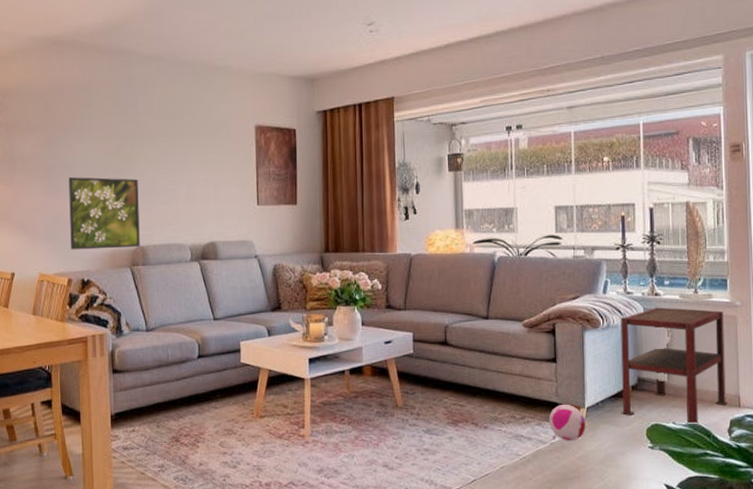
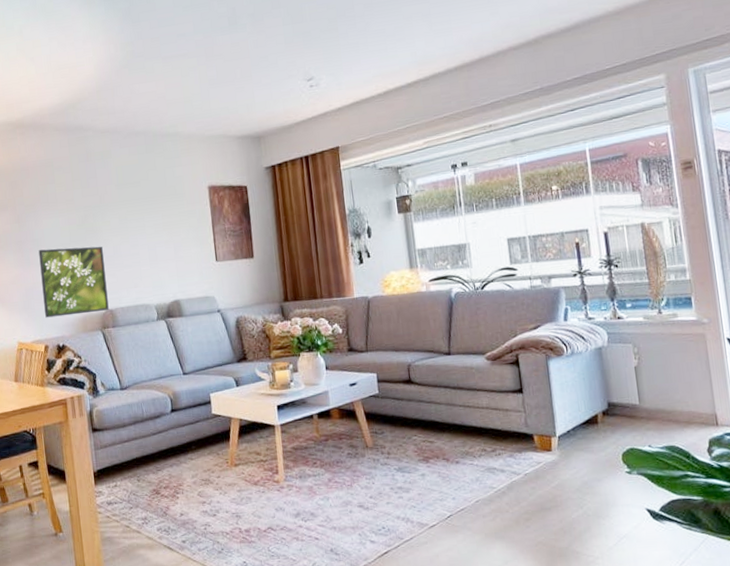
plush toy: present [548,404,586,442] -> none [520,434,559,471]
side table: present [620,307,729,424] -> none [584,329,705,446]

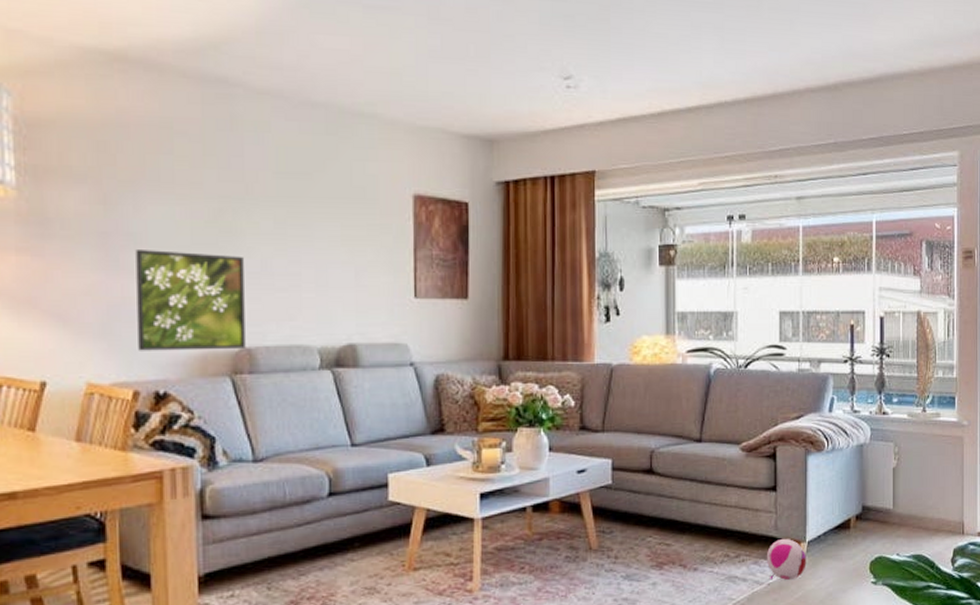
plush toy: none [520,434,559,471] -> present [766,538,807,581]

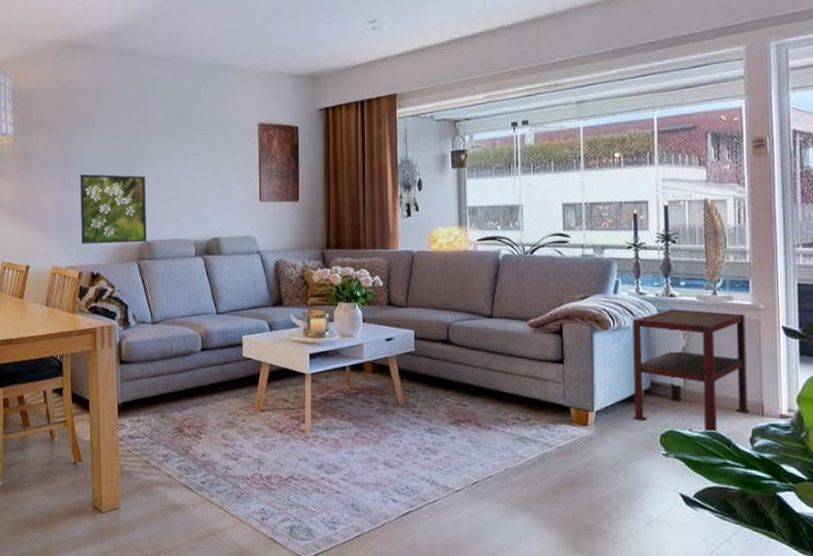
plush toy: present [766,538,807,581] -> none [555,406,595,446]
side table: none [844,427,953,555] -> present [632,309,751,432]

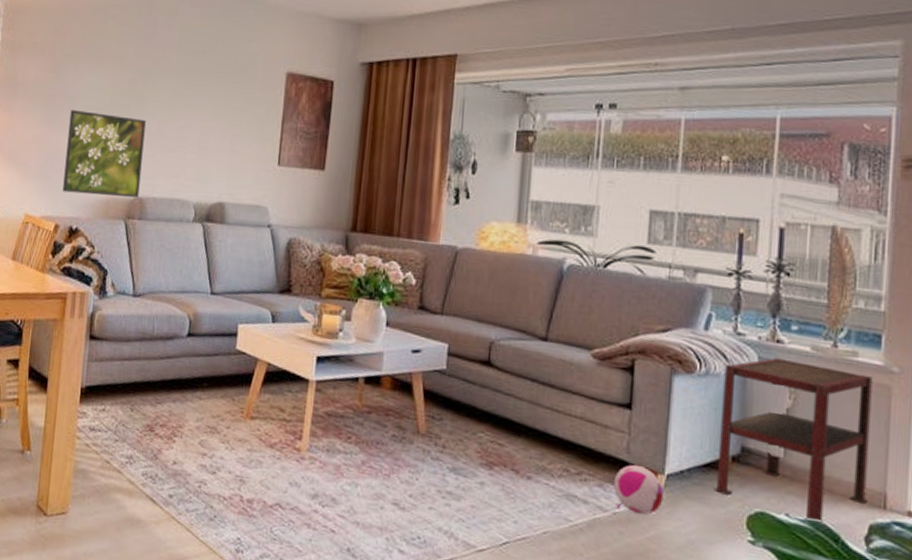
plush toy: none [555,406,595,446] -> present [613,464,664,515]

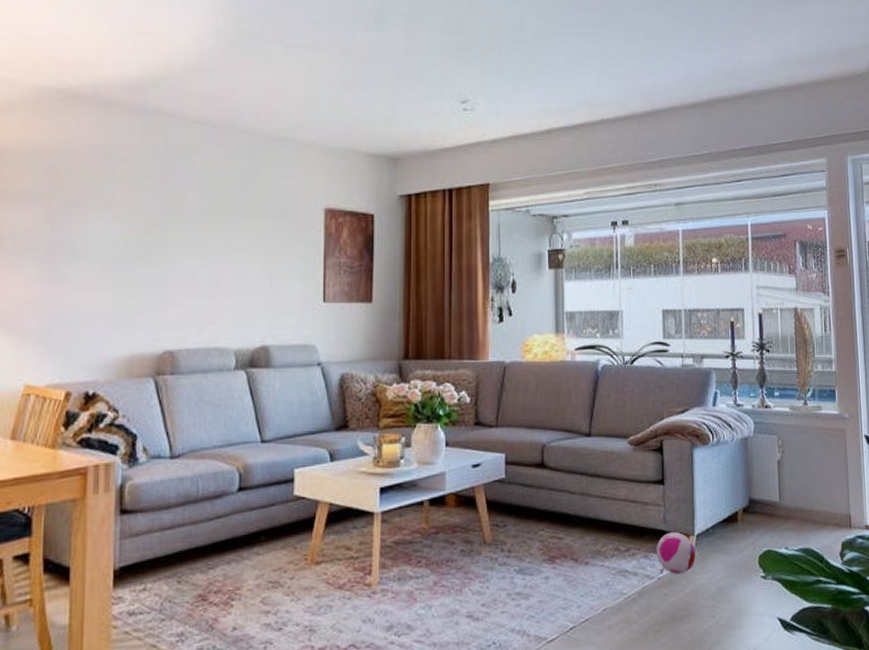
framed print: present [62,110,146,198] -> none [73,262,171,355]
side table: present [713,357,873,522] -> none [731,420,840,549]

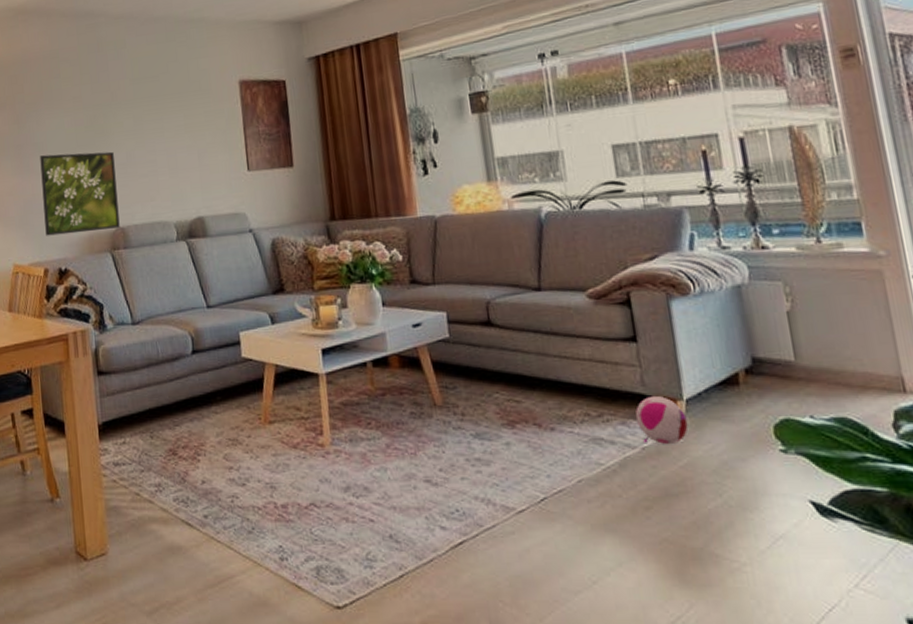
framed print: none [73,262,171,355] -> present [40,151,120,236]

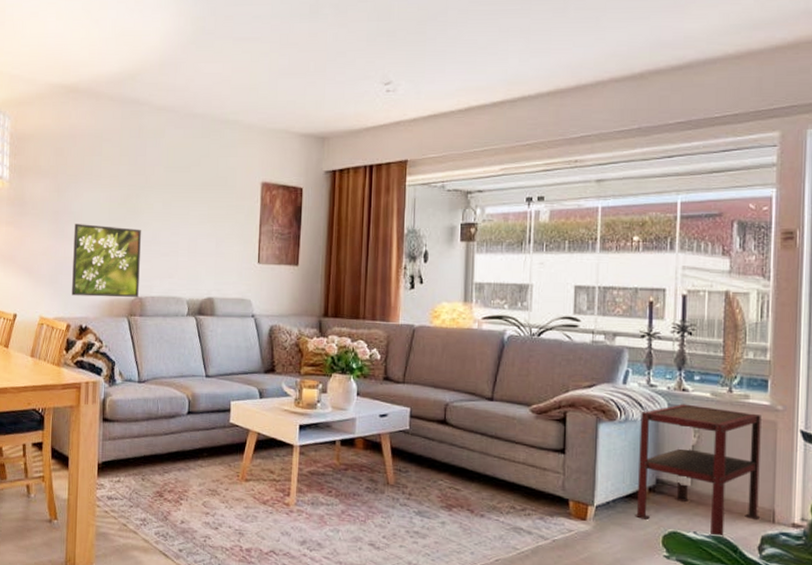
plush toy: present [635,395,688,445] -> none [552,499,594,541]
side table: none [717,263,888,418] -> present [634,404,761,537]

